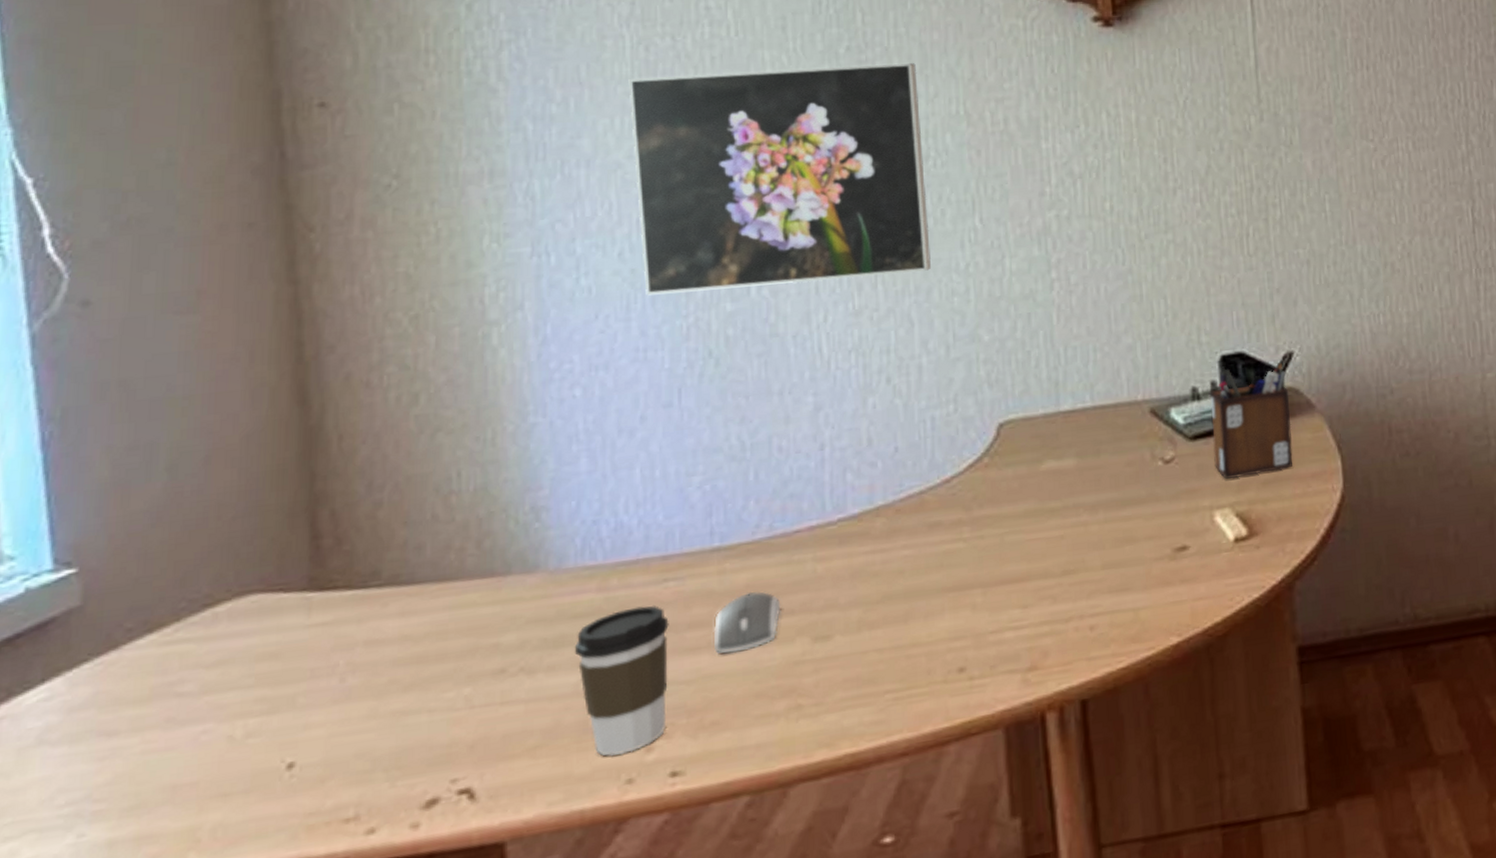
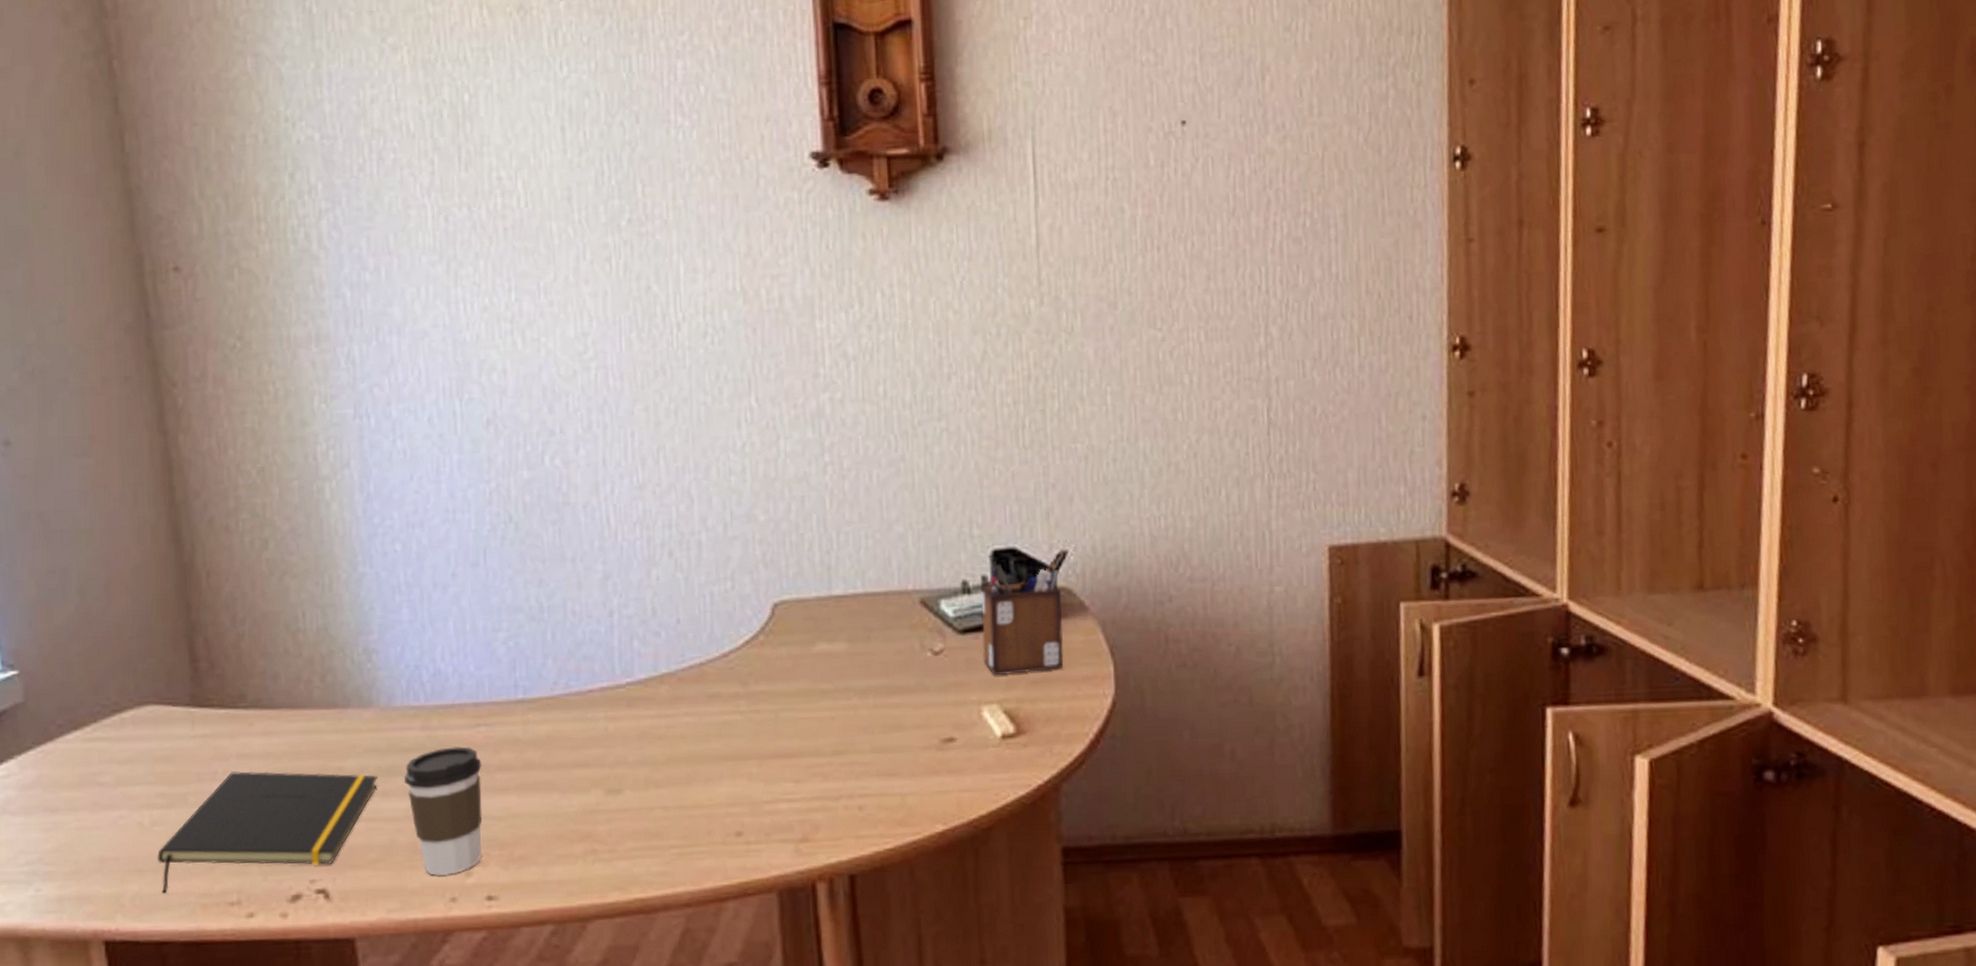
notepad: none [250,648,542,820] -> present [157,770,378,894]
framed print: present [628,62,931,296] -> none [431,236,709,460]
computer mouse: present [713,591,781,655] -> none [519,742,578,797]

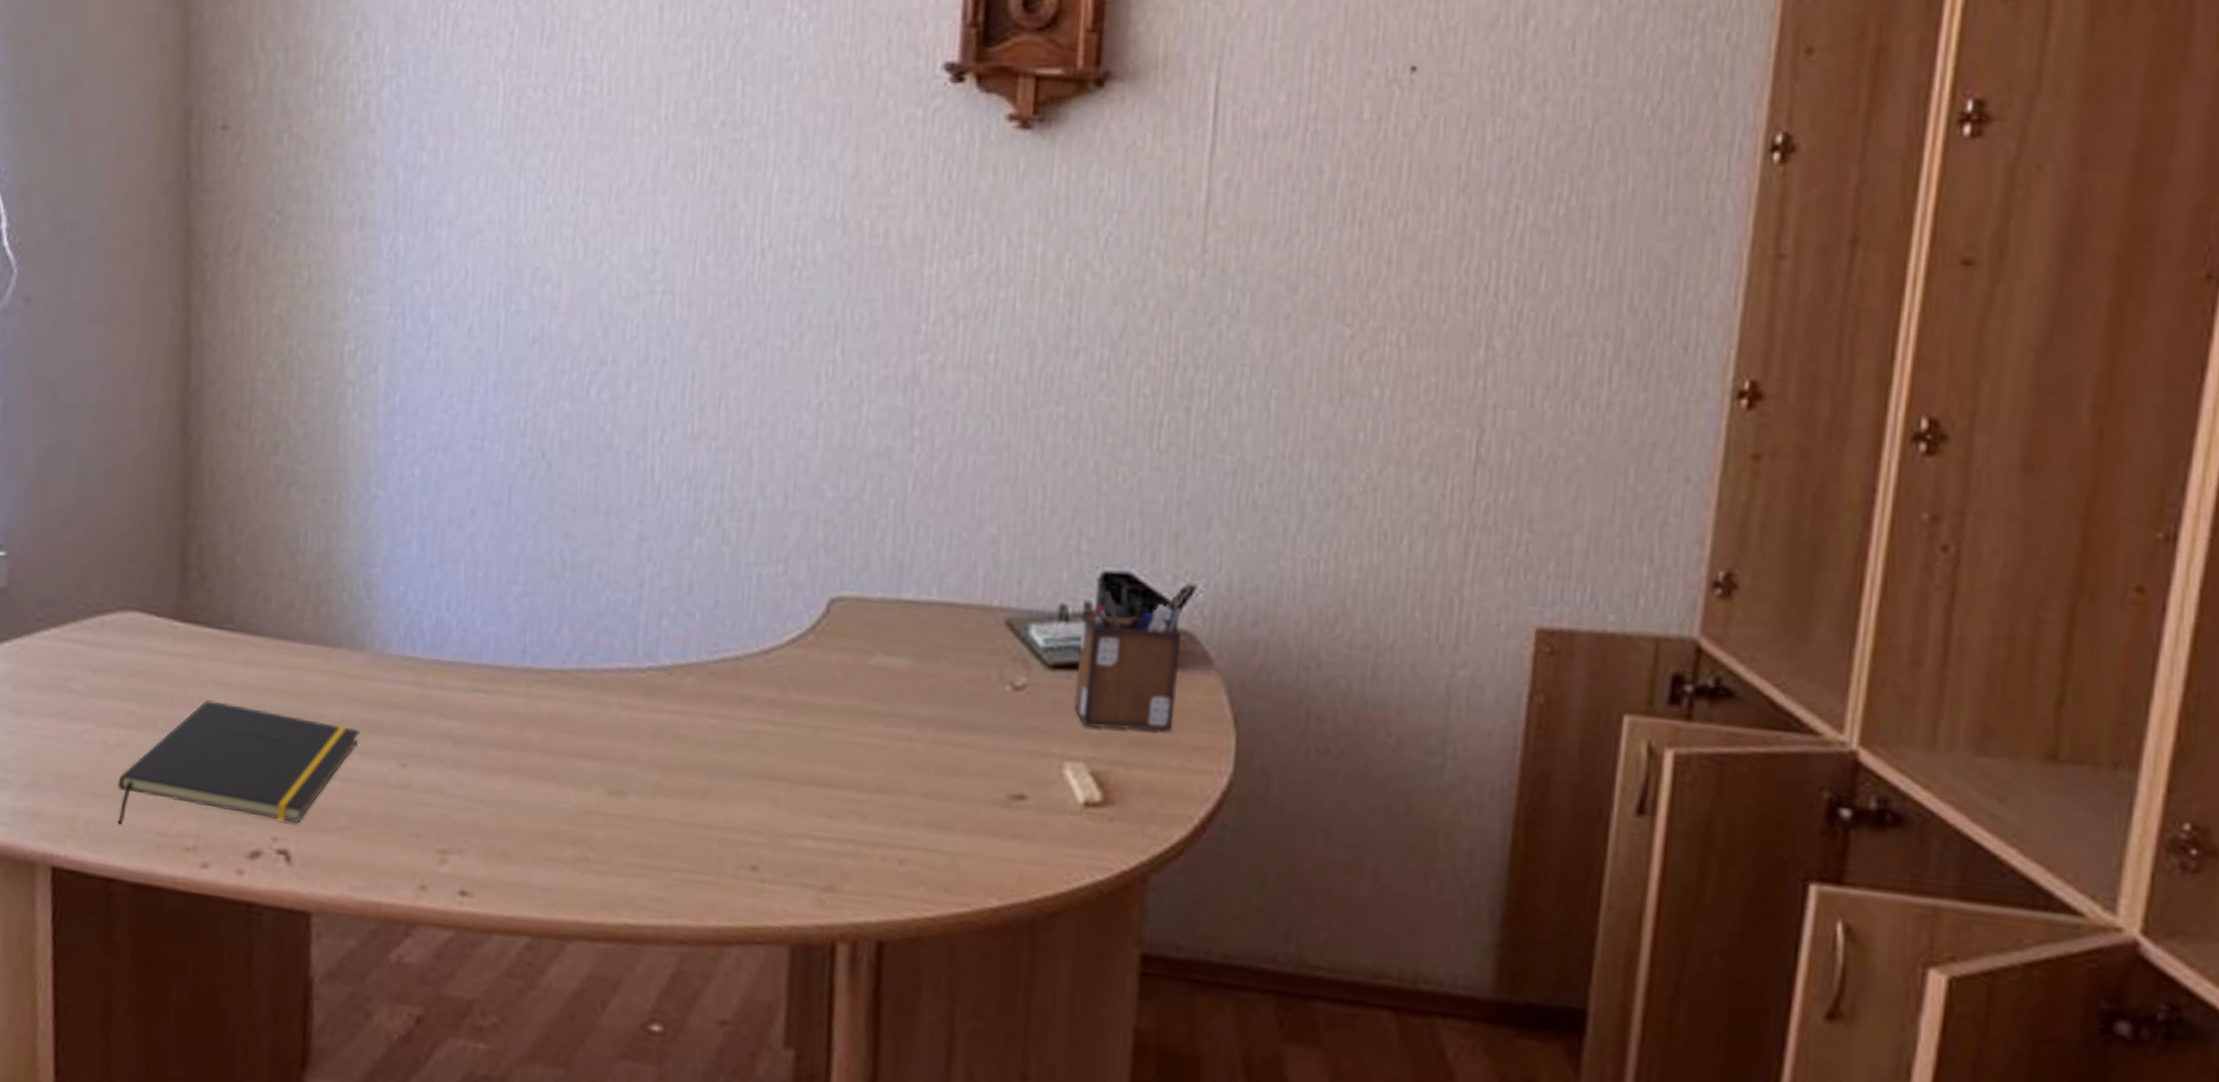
coffee cup: present [405,746,483,876] -> none [388,710,475,859]

